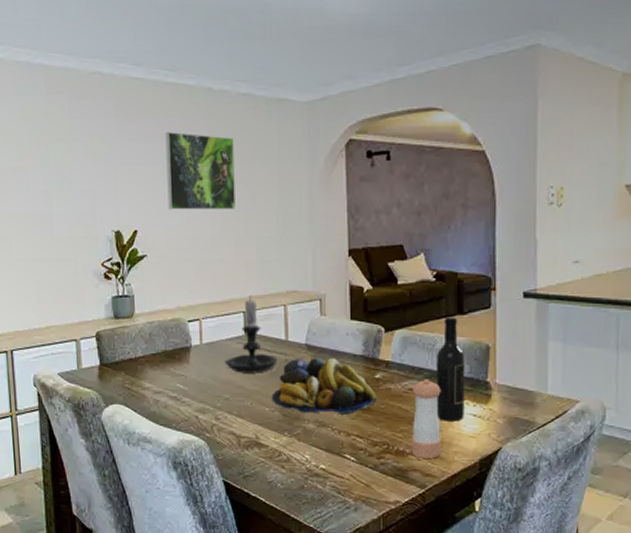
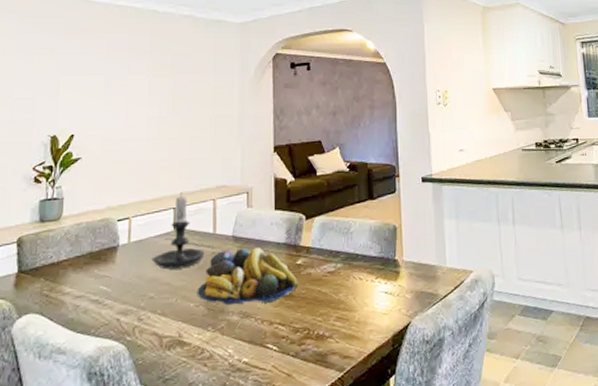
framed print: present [165,132,235,210] -> none [107,47,174,115]
pepper shaker: present [411,378,442,459] -> none [330,261,358,340]
wine bottle: present [435,317,465,422] -> none [351,202,377,301]

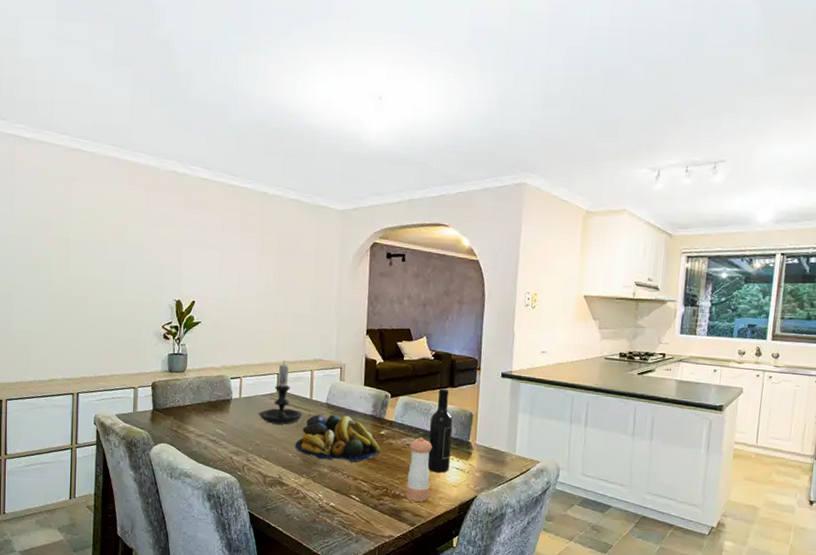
pepper shaker: none [330,261,358,340] -> present [405,437,432,502]
wine bottle: none [351,202,377,301] -> present [427,388,453,473]

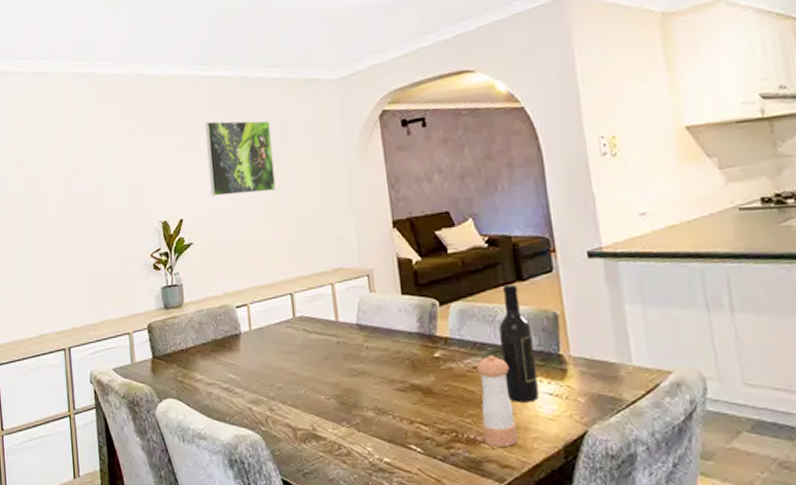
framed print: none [222,224,281,291] -> present [205,120,276,196]
candle holder: present [258,361,302,425] -> none [274,276,329,359]
fruit bowl: present [295,414,381,463] -> none [325,337,439,399]

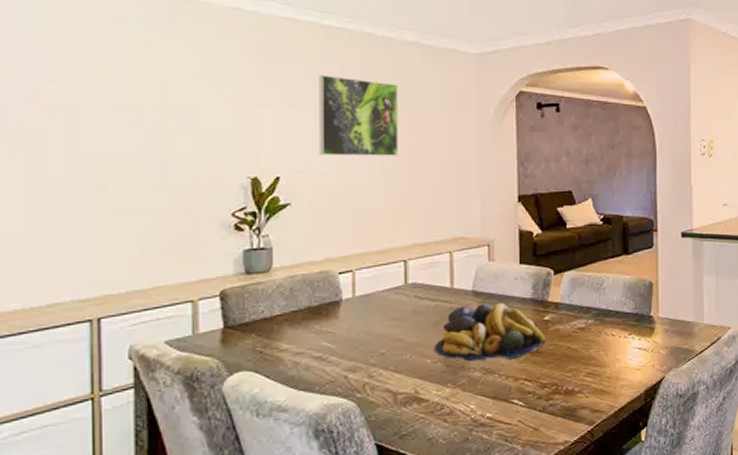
fruit bowl: none [325,337,439,399] -> present [434,303,546,361]
pepper shaker: present [476,354,518,447] -> none [580,317,609,395]
wine bottle: present [498,284,539,402] -> none [603,257,631,357]

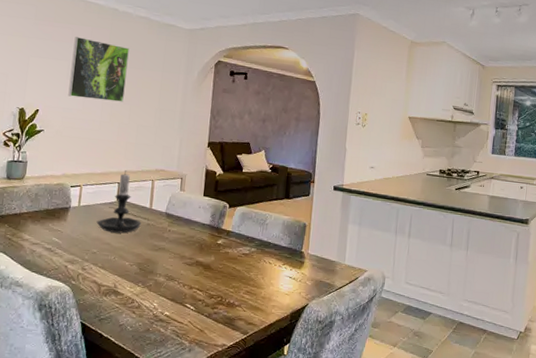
candle holder: none [380,244,441,325] -> present [96,170,141,234]
fruit bowl: present [434,303,546,361] -> none [132,224,217,271]

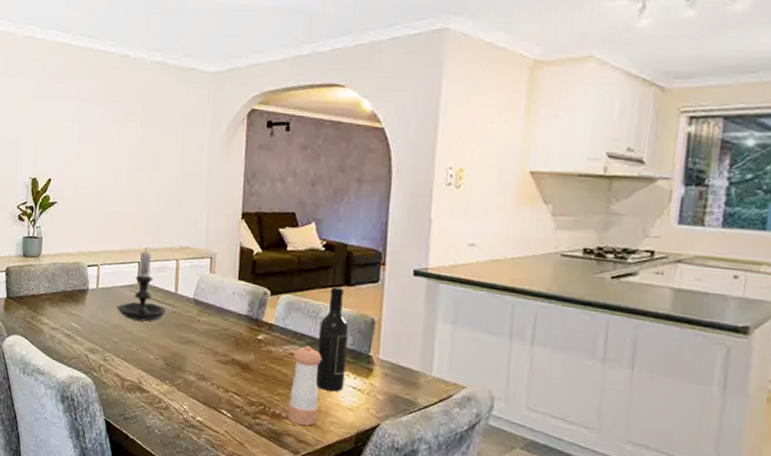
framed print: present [68,37,129,102] -> none [80,93,145,167]
pepper shaker: none [239,246,267,310] -> present [287,345,322,426]
wine bottle: none [261,200,288,282] -> present [315,287,349,392]

